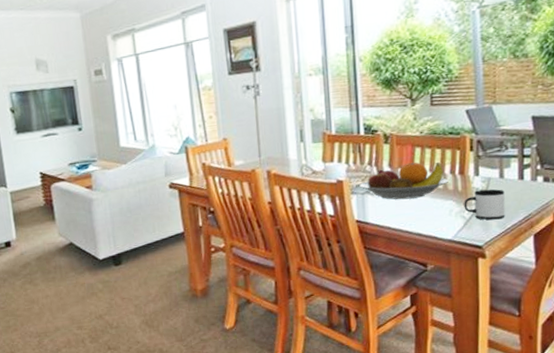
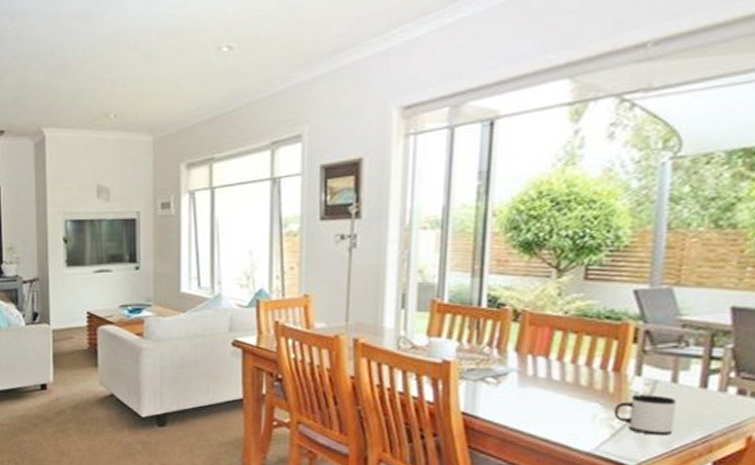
fruit bowl: present [359,162,448,200] -> none [472,348,596,395]

